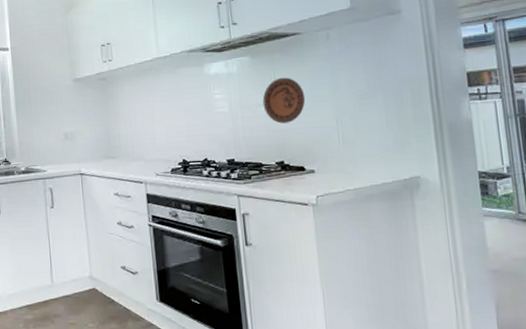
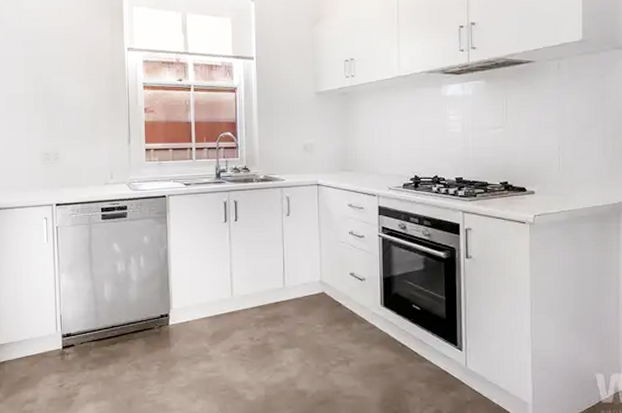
decorative plate: present [262,77,306,124] -> none [493,102,533,146]

